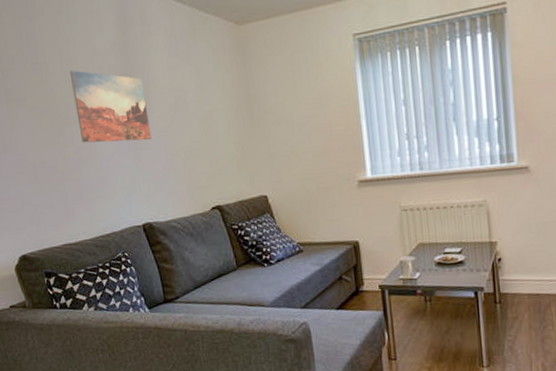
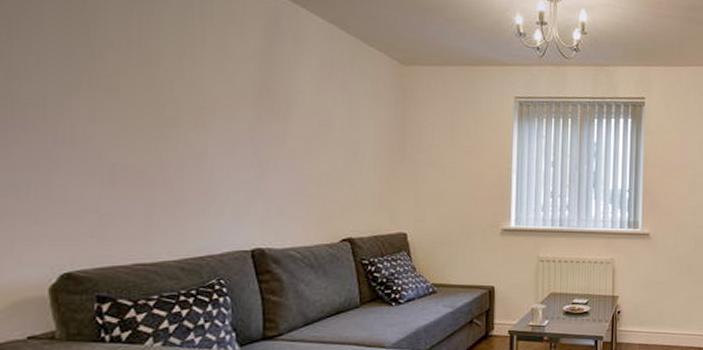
wall art: present [70,70,152,143] -> none [189,69,284,160]

